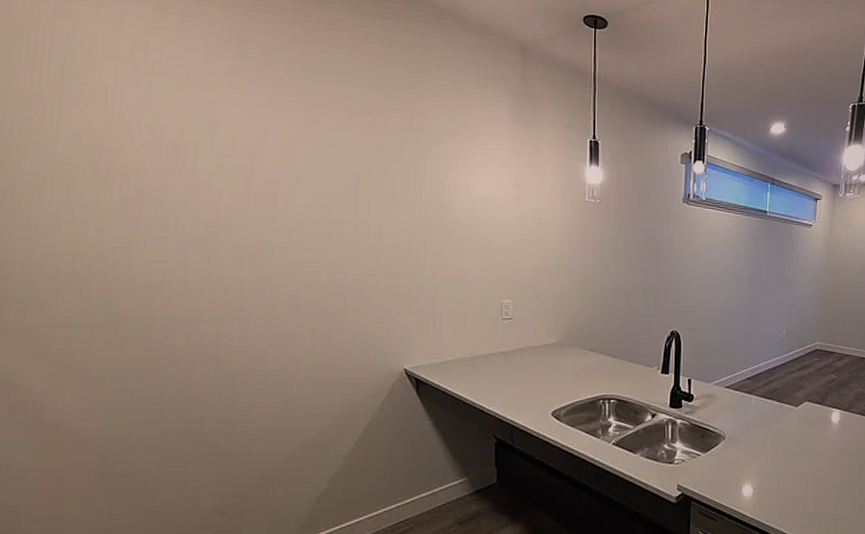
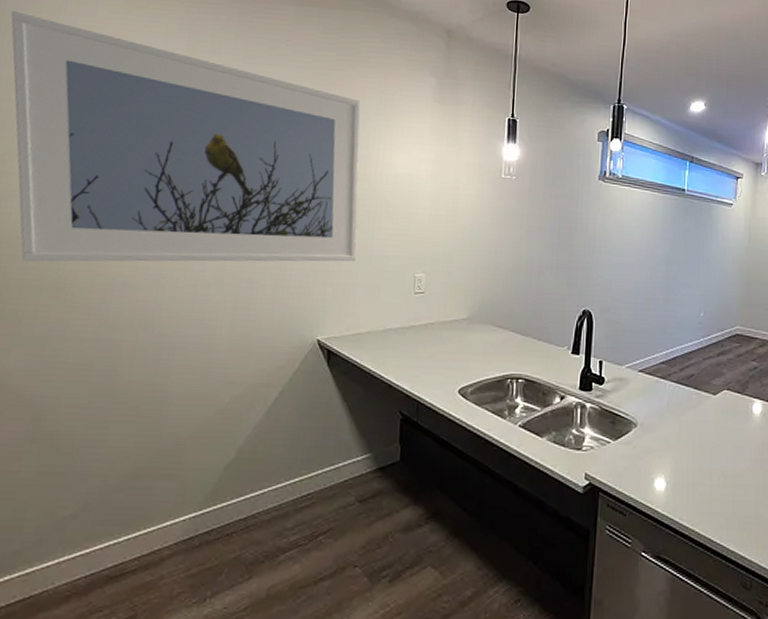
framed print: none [17,15,439,297] -> present [10,11,361,262]

